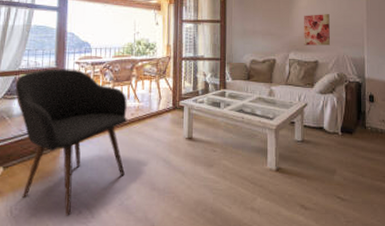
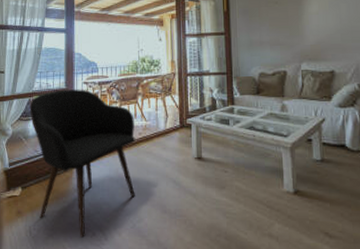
wall art: present [304,14,330,46] -> none [315,18,347,54]

